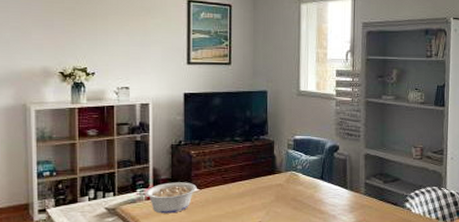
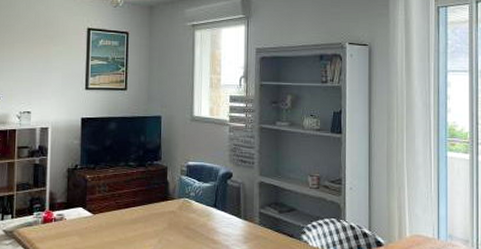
legume: present [138,182,197,214] -> none [35,206,91,238]

